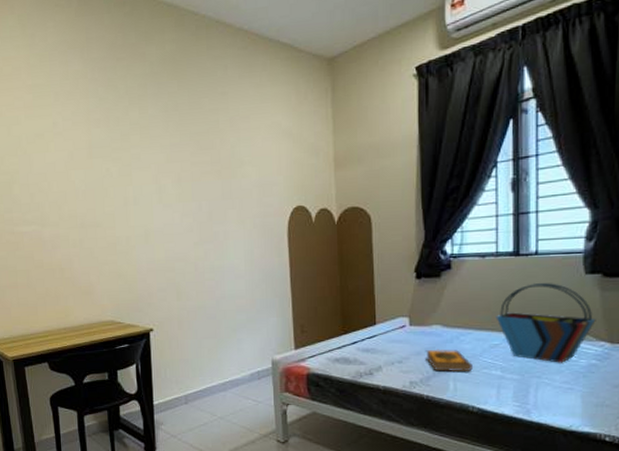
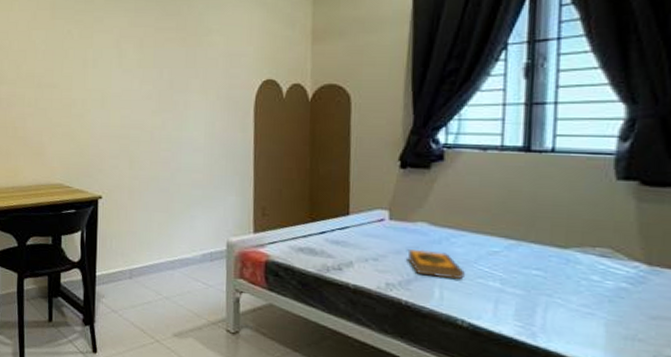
tote bag: present [496,283,596,363] -> none [497,185,629,282]

